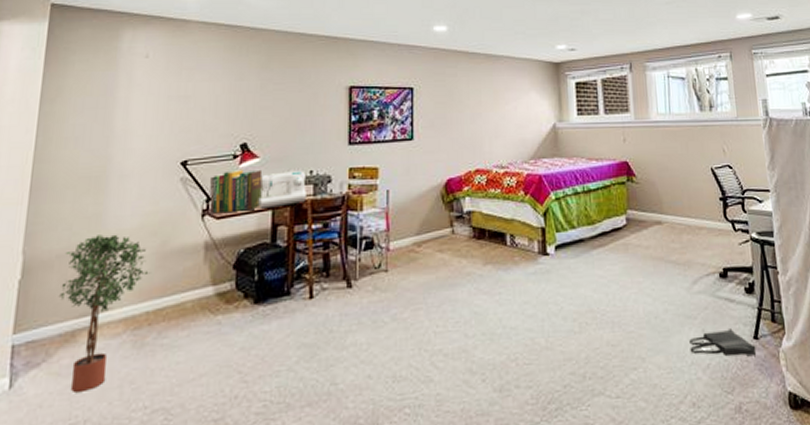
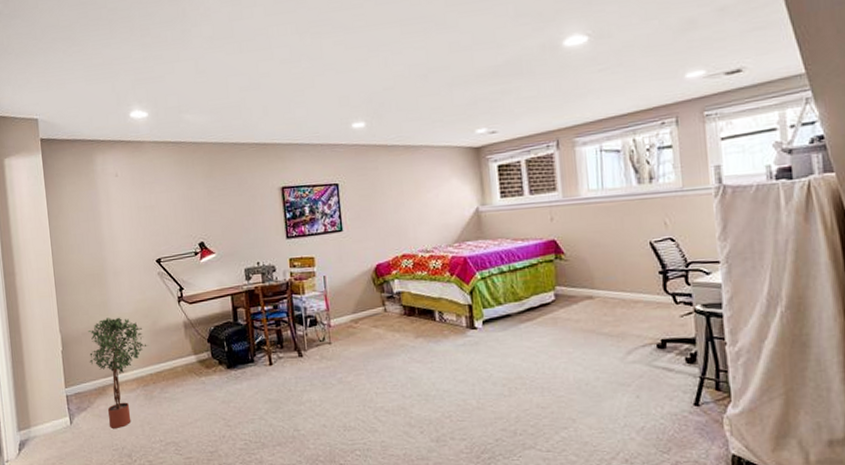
books: present [209,169,263,214] -> none [180,263,222,300]
sewing machine: present [256,170,307,209] -> none [217,262,257,295]
tote bag: present [689,329,757,357] -> none [622,396,697,421]

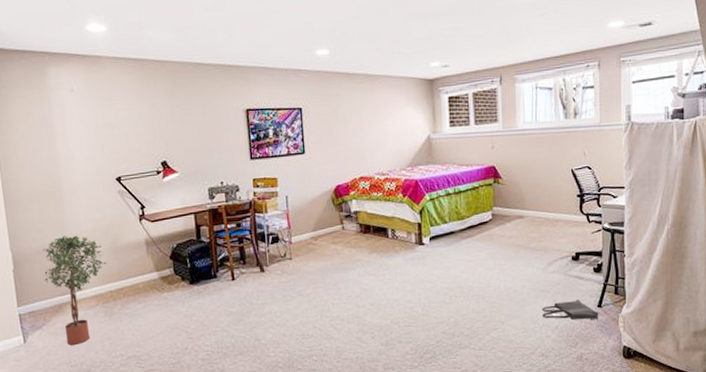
tote bag: none [622,396,697,421] -> present [542,299,599,320]

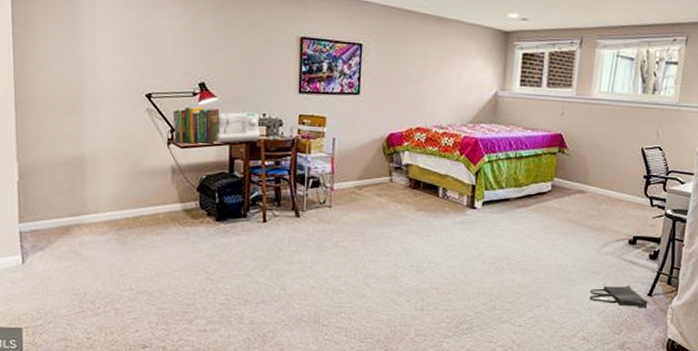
potted tree: present [41,235,108,345] -> none [52,151,127,272]
books: none [141,182,185,218] -> present [173,106,220,144]
sewing machine: none [180,182,220,213] -> present [215,111,260,143]

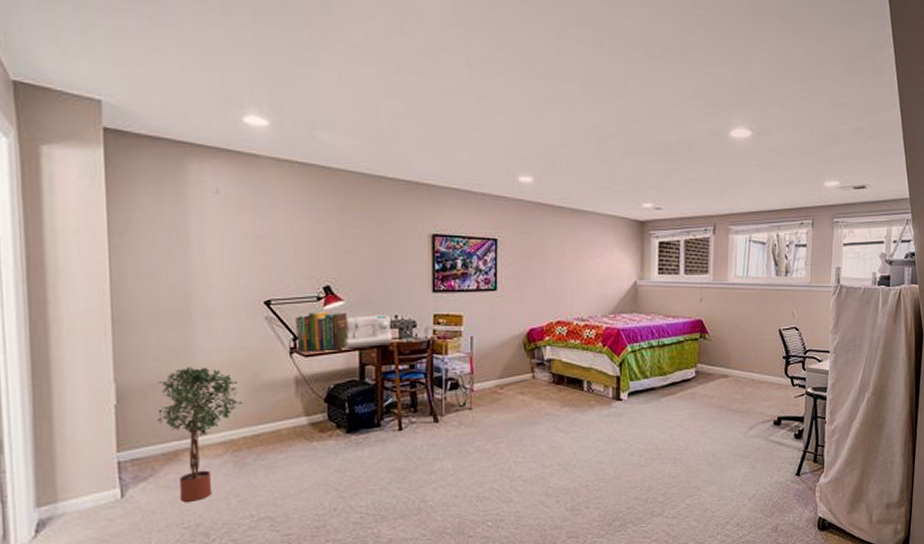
potted tree: none [52,151,127,272] -> present [156,367,245,502]
tote bag: present [589,285,648,309] -> none [740,467,797,489]

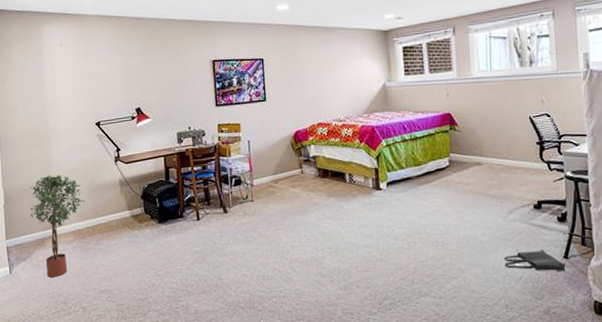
books: present [296,312,348,352] -> none [118,127,155,160]
sewing machine: present [343,314,392,349] -> none [152,127,188,156]
tote bag: none [740,467,797,489] -> present [504,250,566,272]

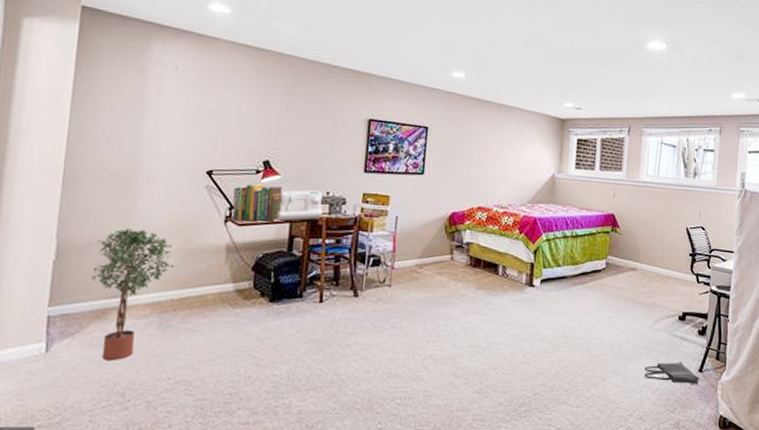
books: none [118,127,155,160] -> present [232,184,283,222]
sewing machine: none [152,127,188,156] -> present [276,189,324,221]

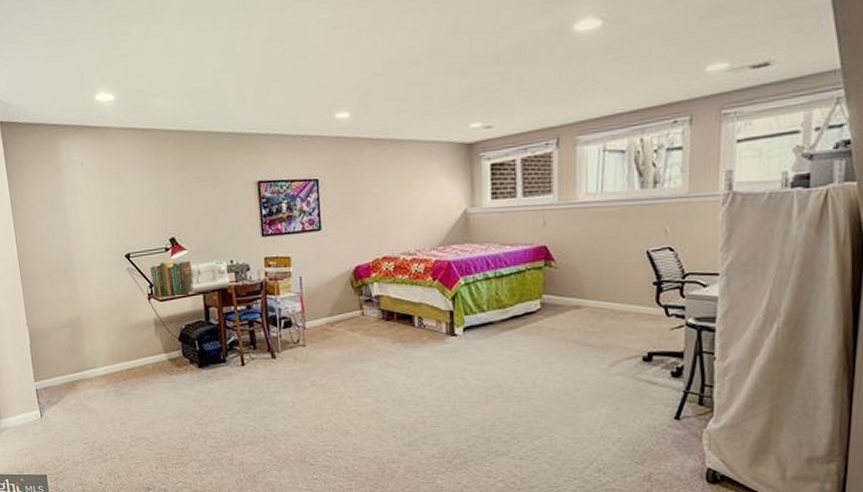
potted tree: present [90,228,176,360] -> none [55,312,118,423]
tote bag: present [644,362,700,385] -> none [601,409,676,434]

